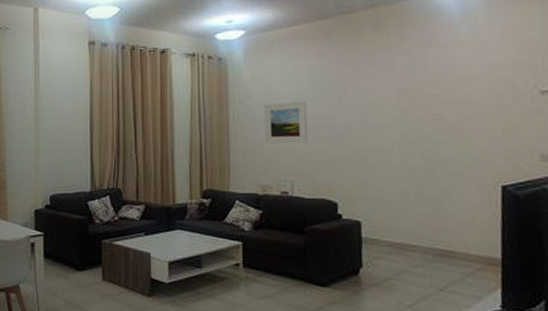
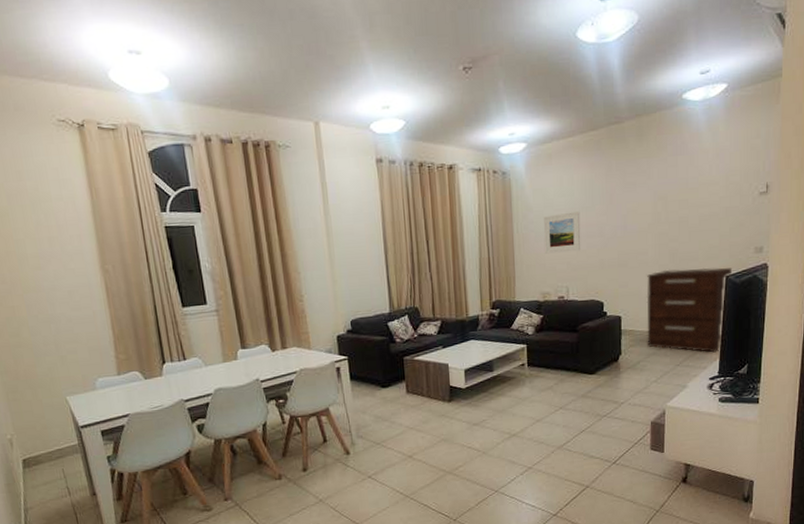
dresser: none [392,172,511,280] -> present [646,267,733,353]

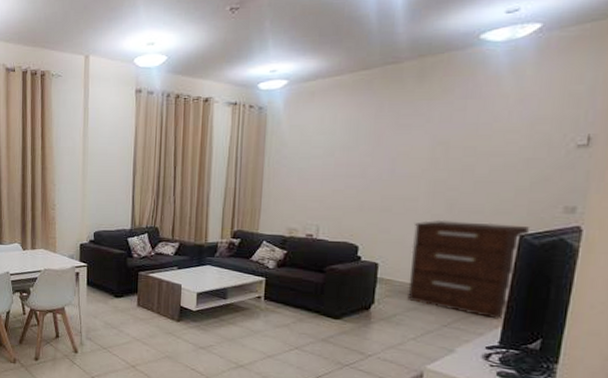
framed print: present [544,211,581,254] -> none [295,150,341,191]

